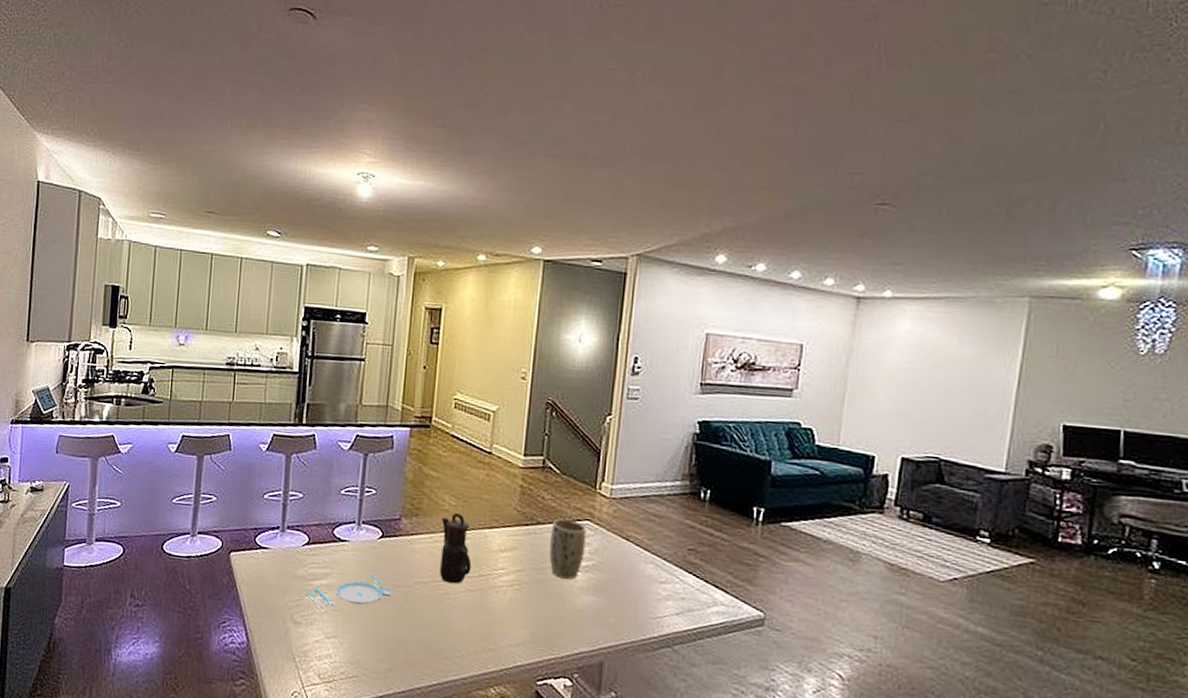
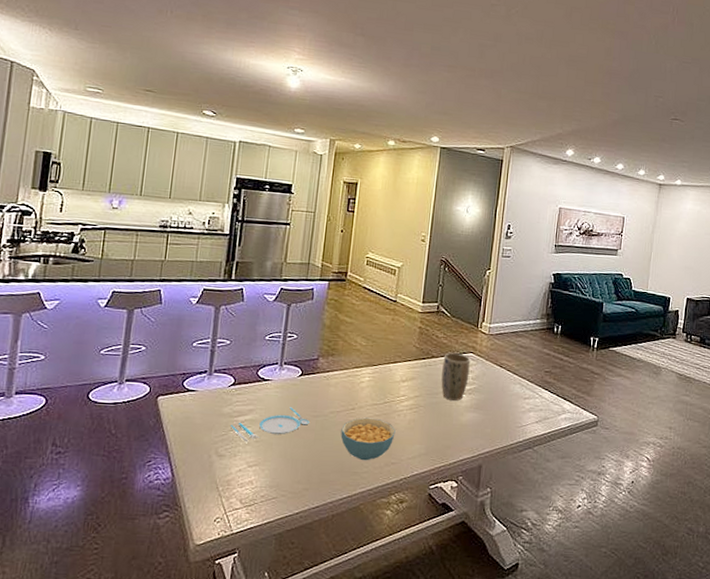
cereal bowl: none [428,591,494,644] -> present [340,417,396,461]
teapot: present [439,512,472,584] -> none [350,351,378,411]

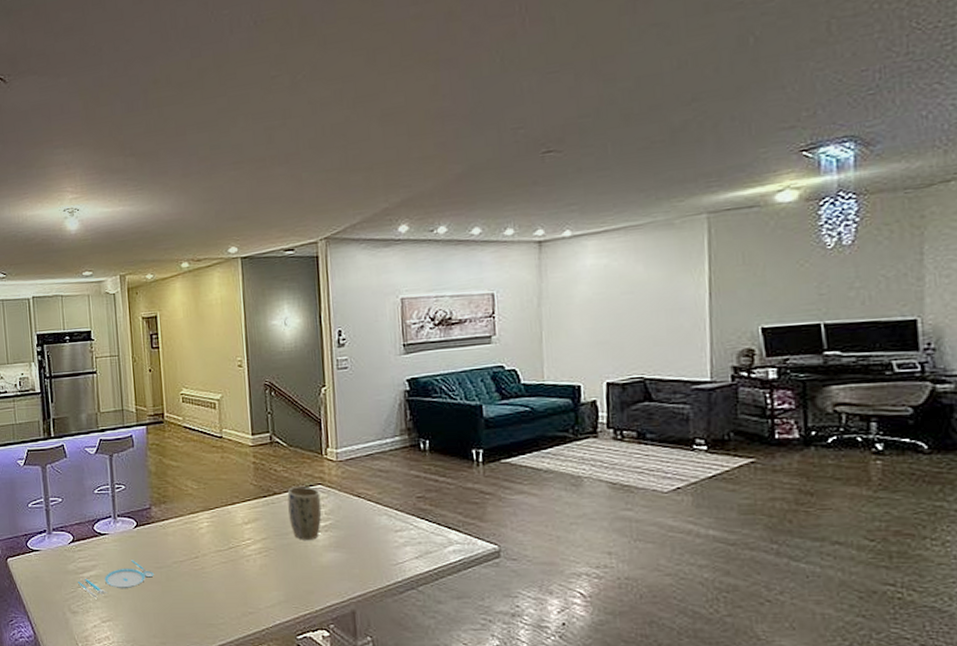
cereal bowl: present [340,417,396,461] -> none [188,565,247,612]

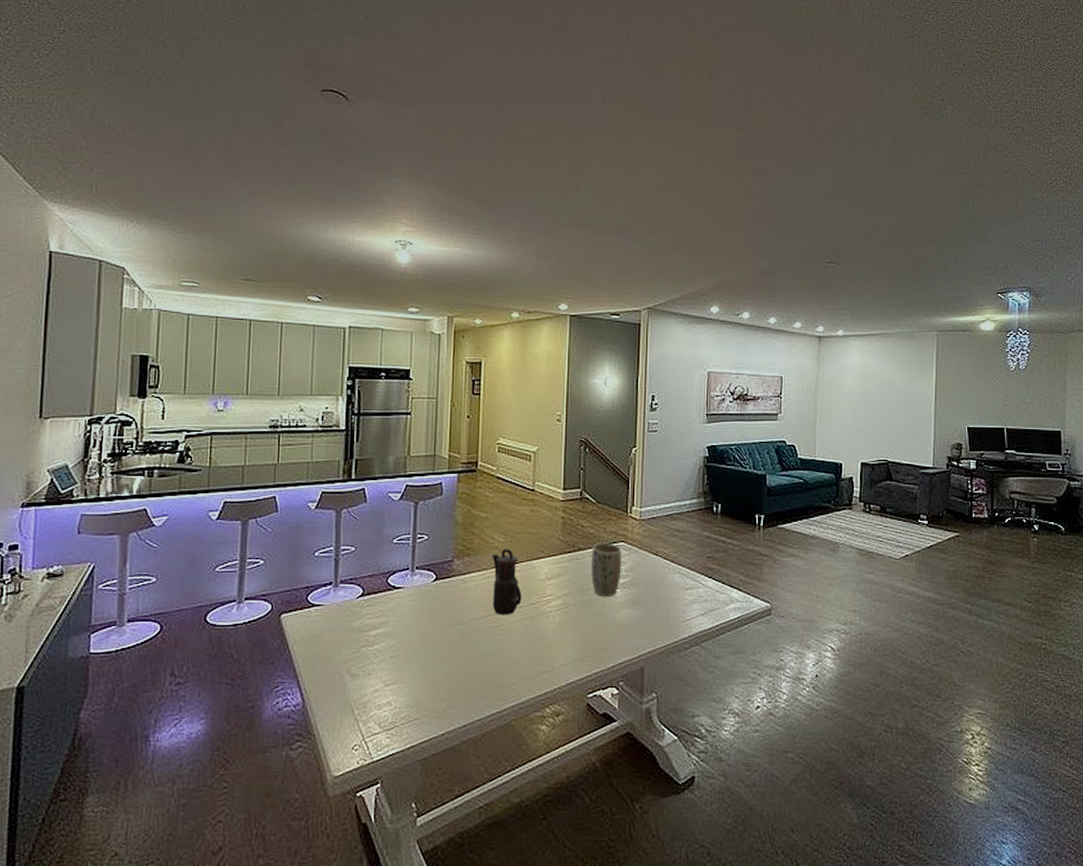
plate: present [77,560,154,598] -> none [361,616,448,659]
teapot: none [187,494,221,559] -> present [492,548,522,615]

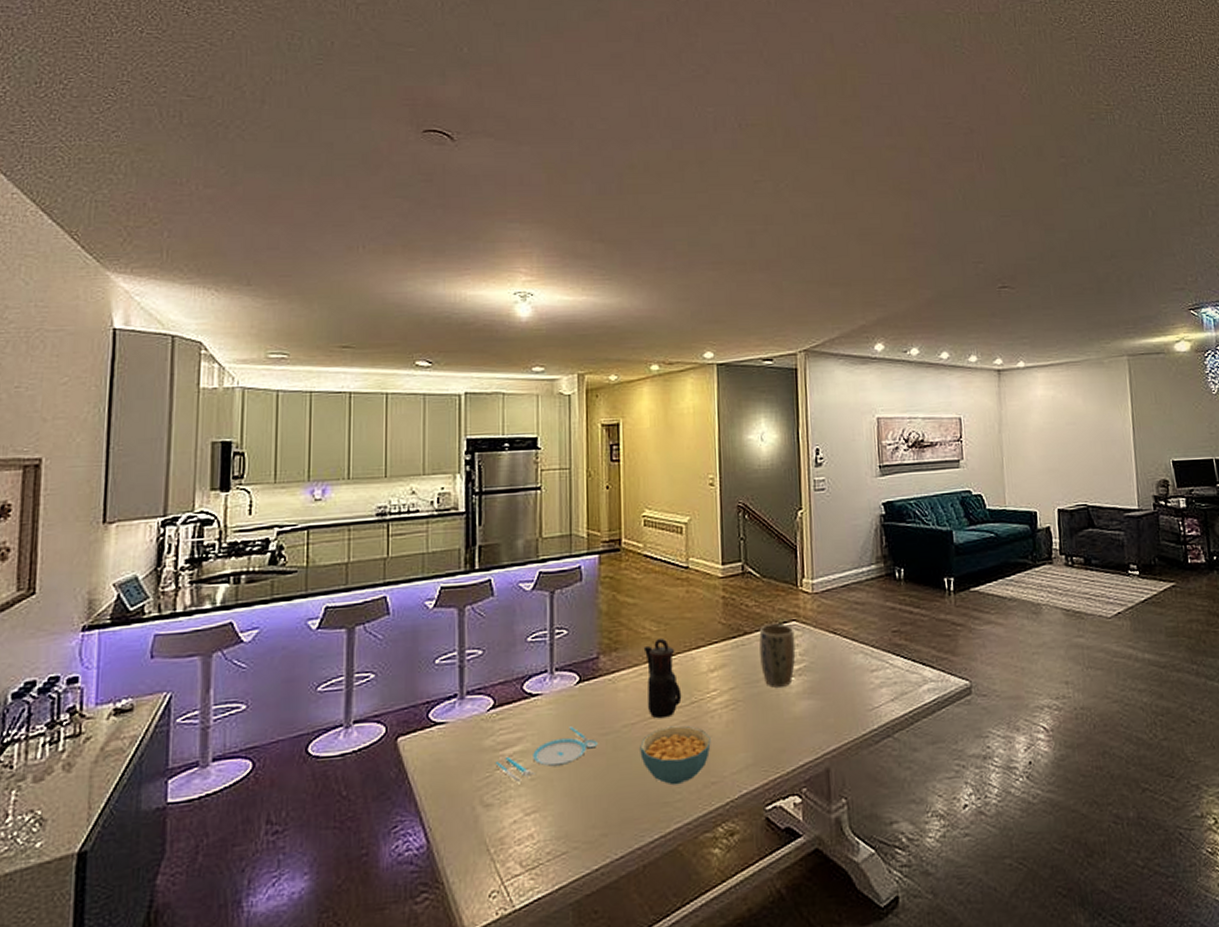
plate: none [361,616,448,659] -> present [495,726,597,783]
cereal bowl: none [484,622,544,671] -> present [640,726,711,786]

